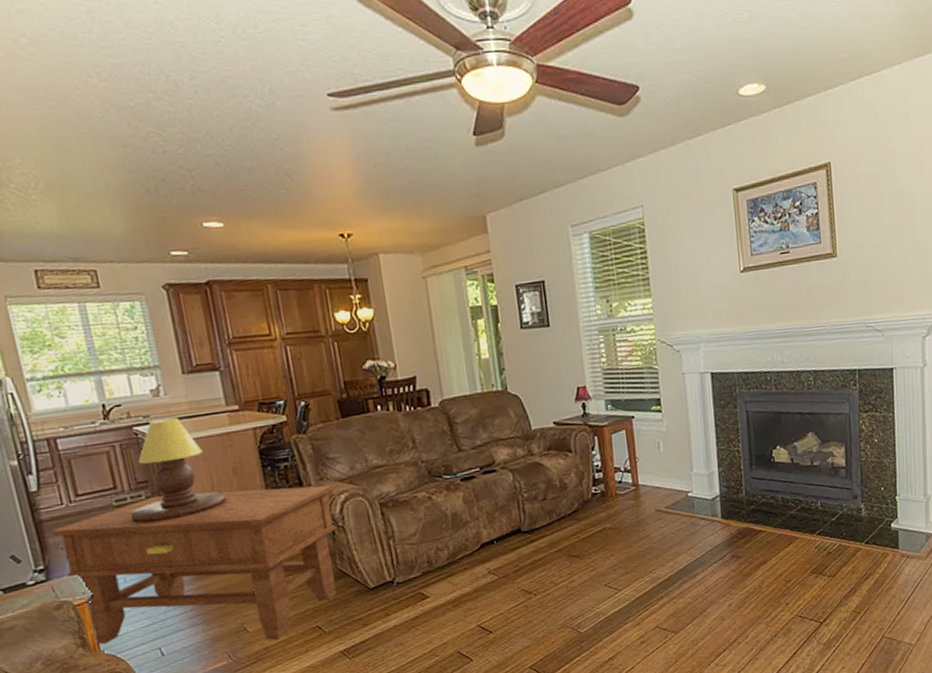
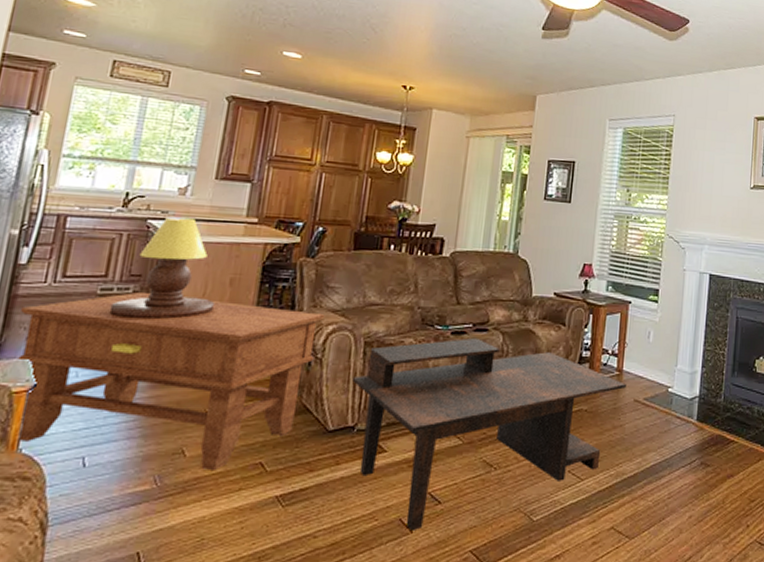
coffee table: none [378,479,645,660] -> present [353,337,626,532]

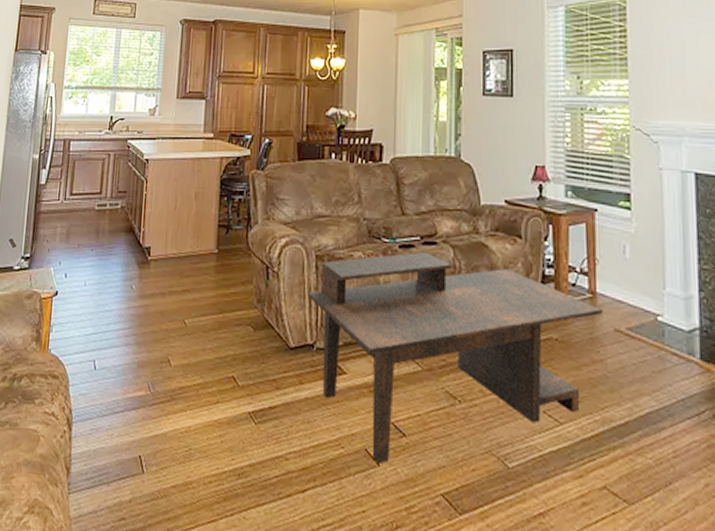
side table: present [16,291,325,470] -> none [44,207,278,381]
table lamp: present [109,217,214,320] -> none [105,136,184,233]

